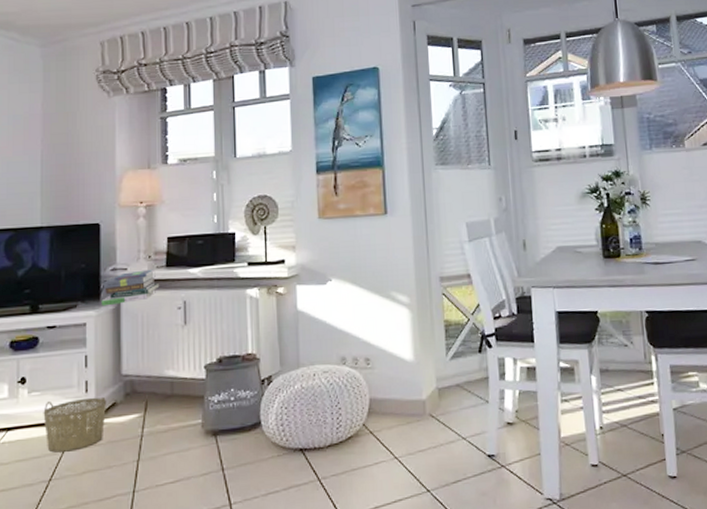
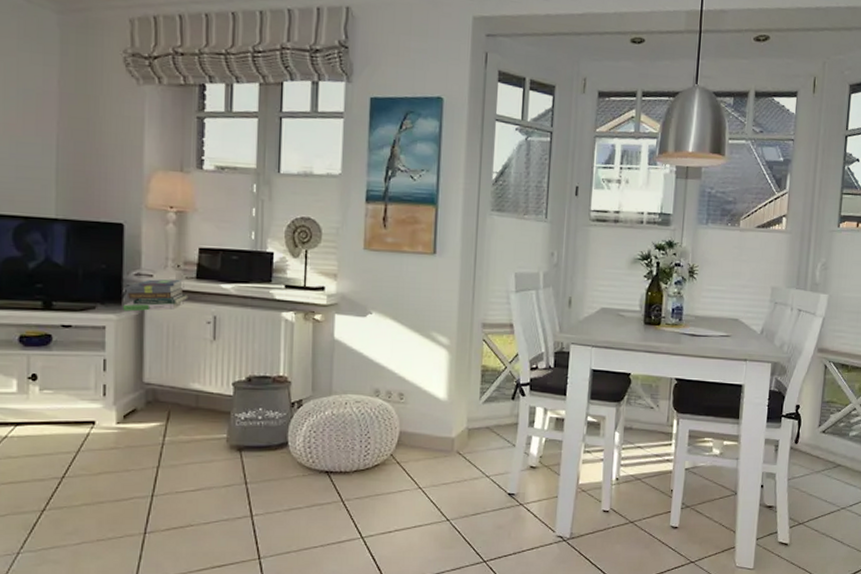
basket: present [43,396,107,453] -> none [56,401,127,452]

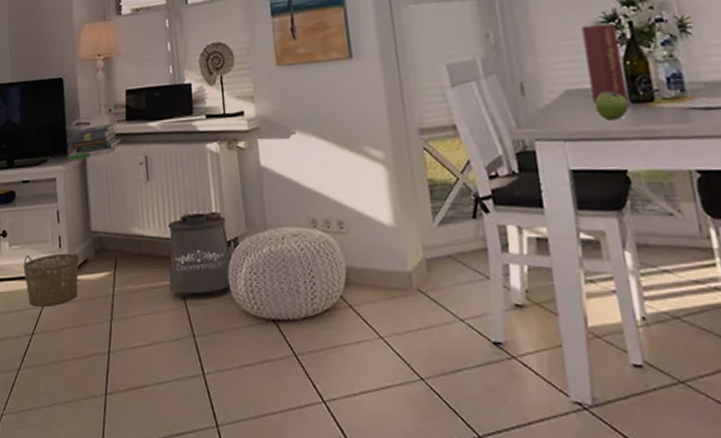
basket: none [56,401,127,452] -> present [23,252,80,307]
book: none [619,260,648,324] -> present [581,24,628,104]
fruit: none [620,313,642,336] -> present [595,91,629,121]

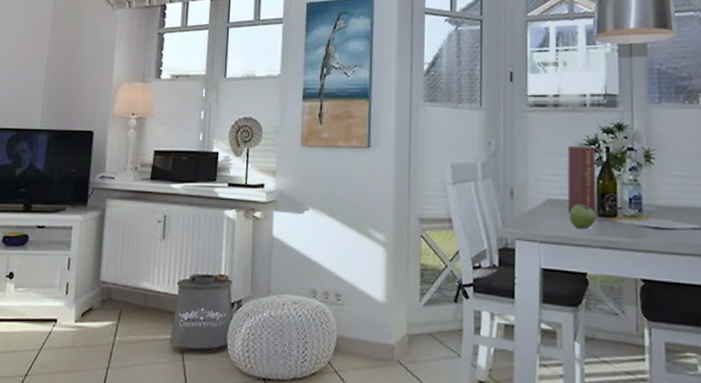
basket: present [23,252,80,307] -> none [25,299,85,350]
books: present [68,123,121,161] -> none [88,180,143,212]

